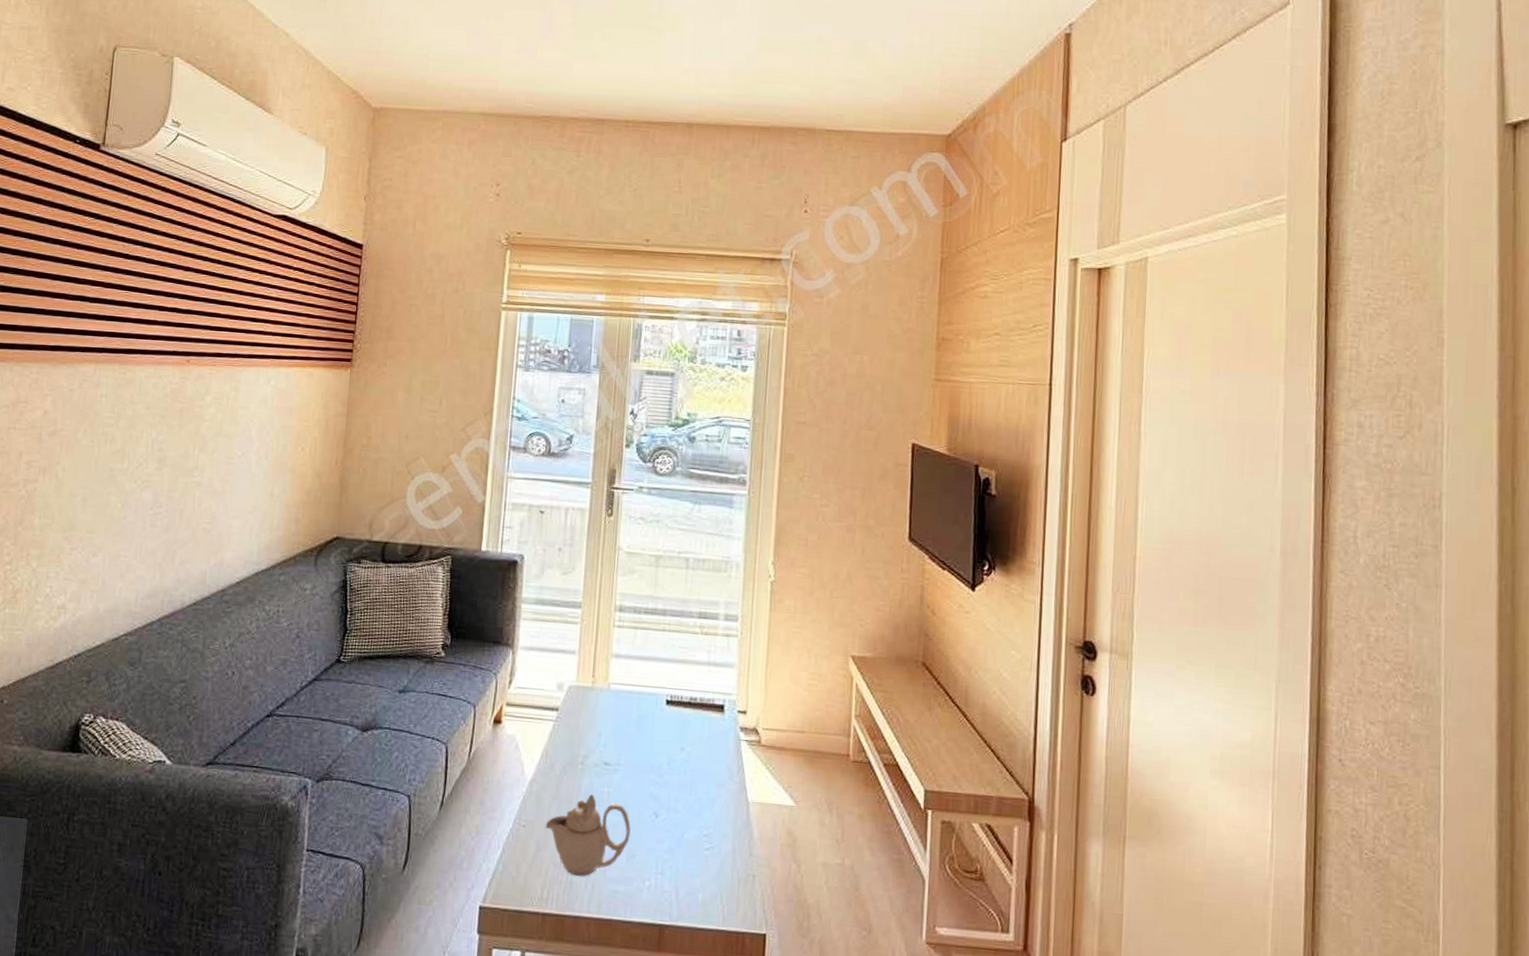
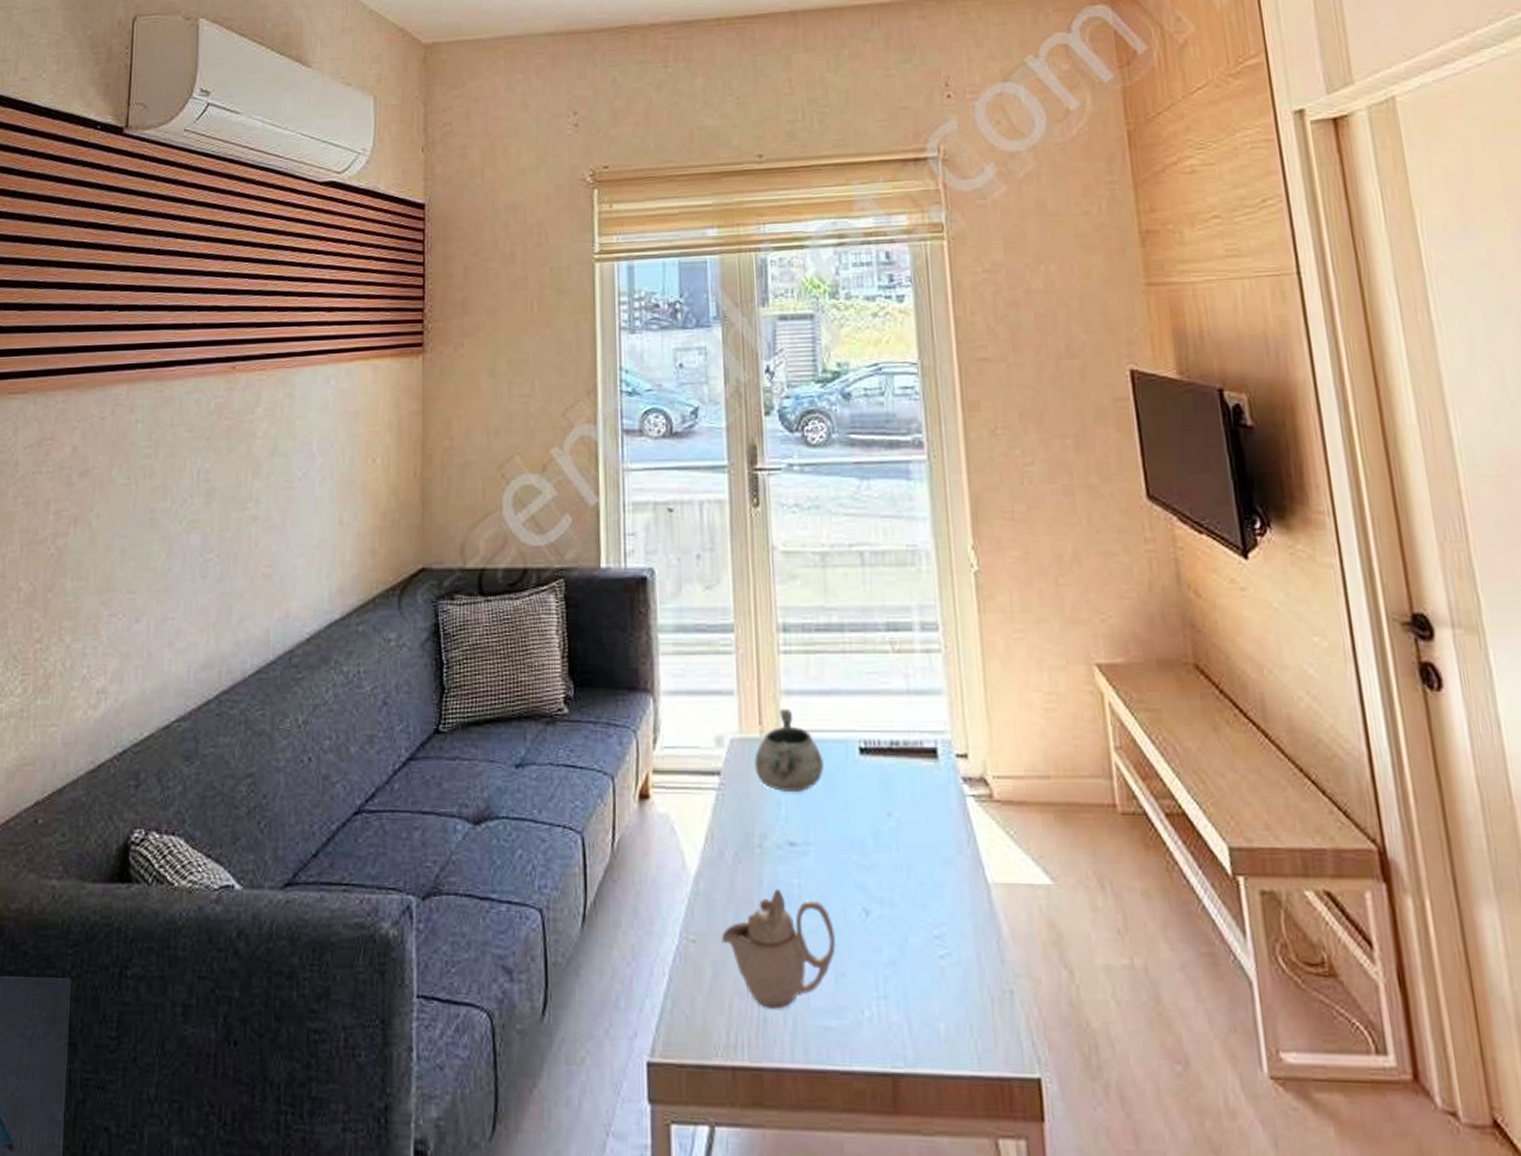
decorative bowl: none [585,667,638,729] -> present [754,709,824,793]

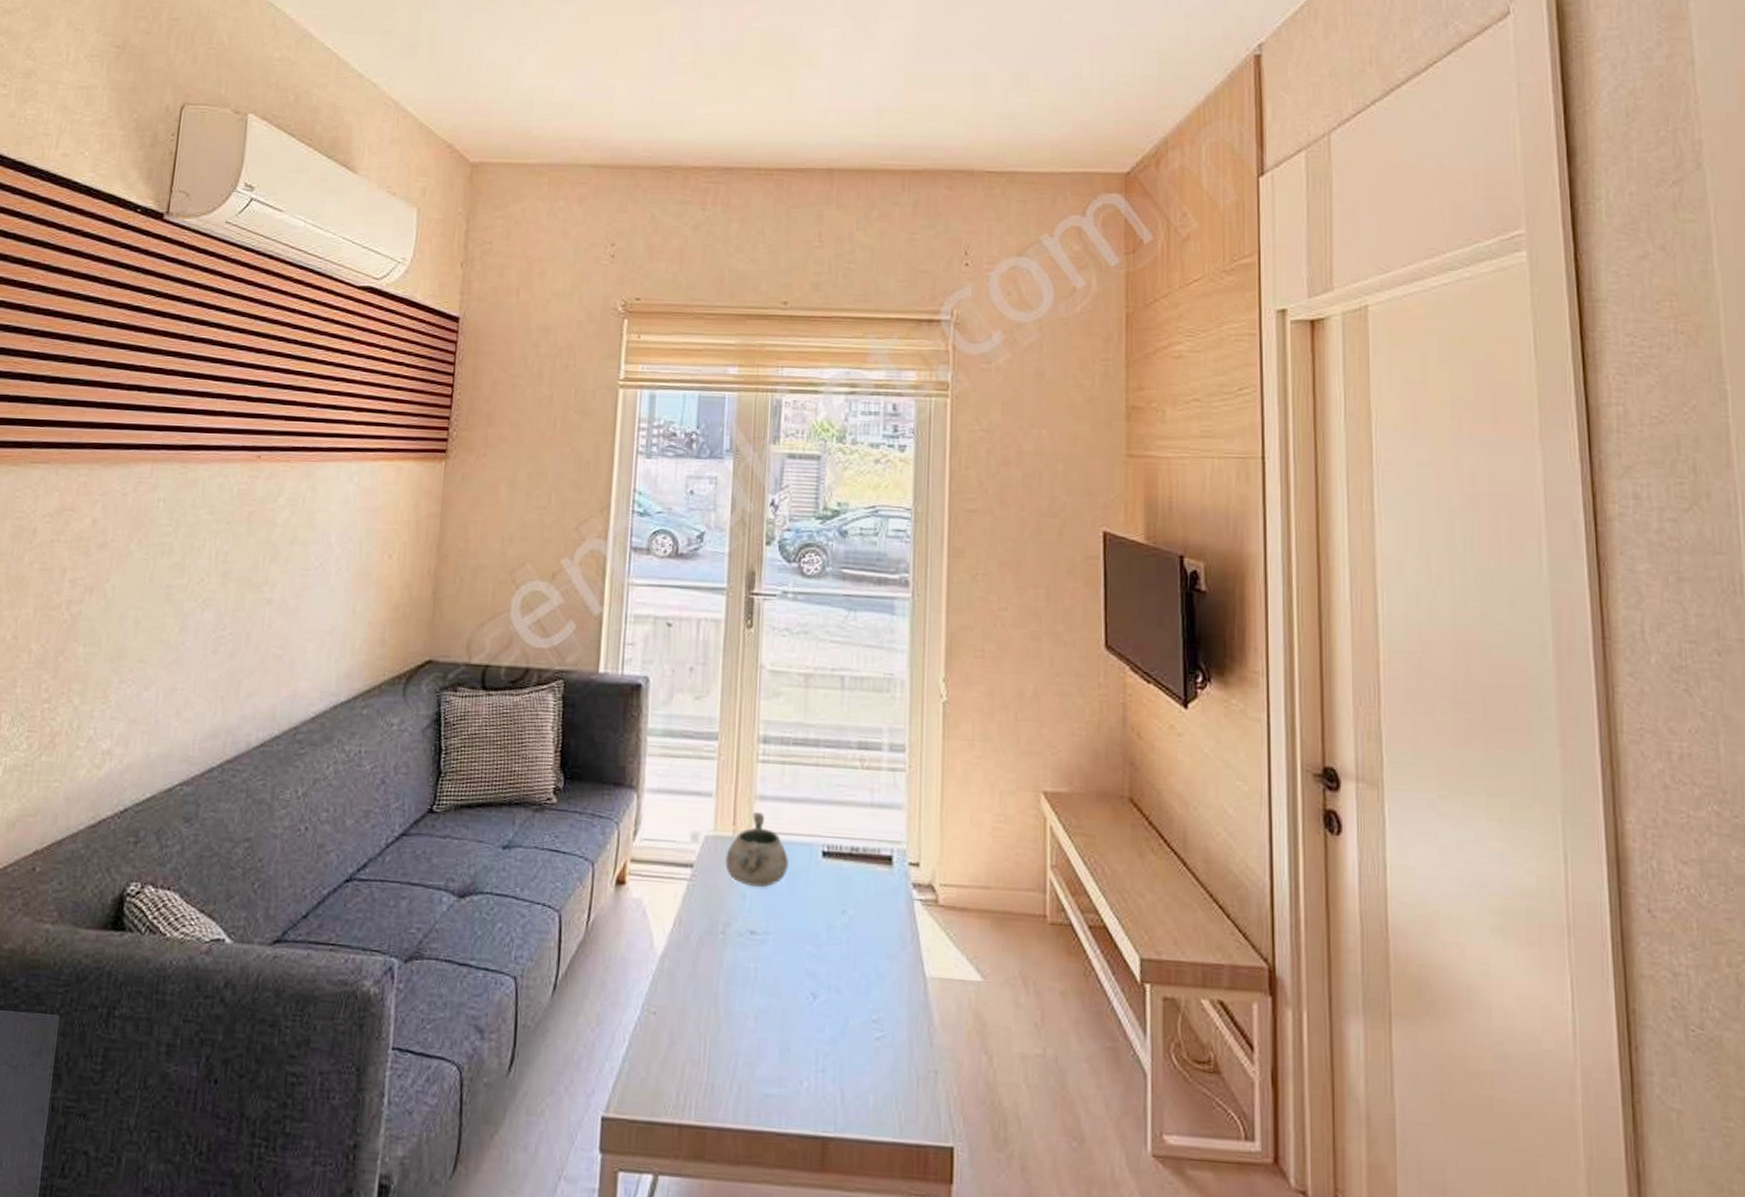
teapot: present [721,889,836,1009] -> none [680,971,784,1076]

